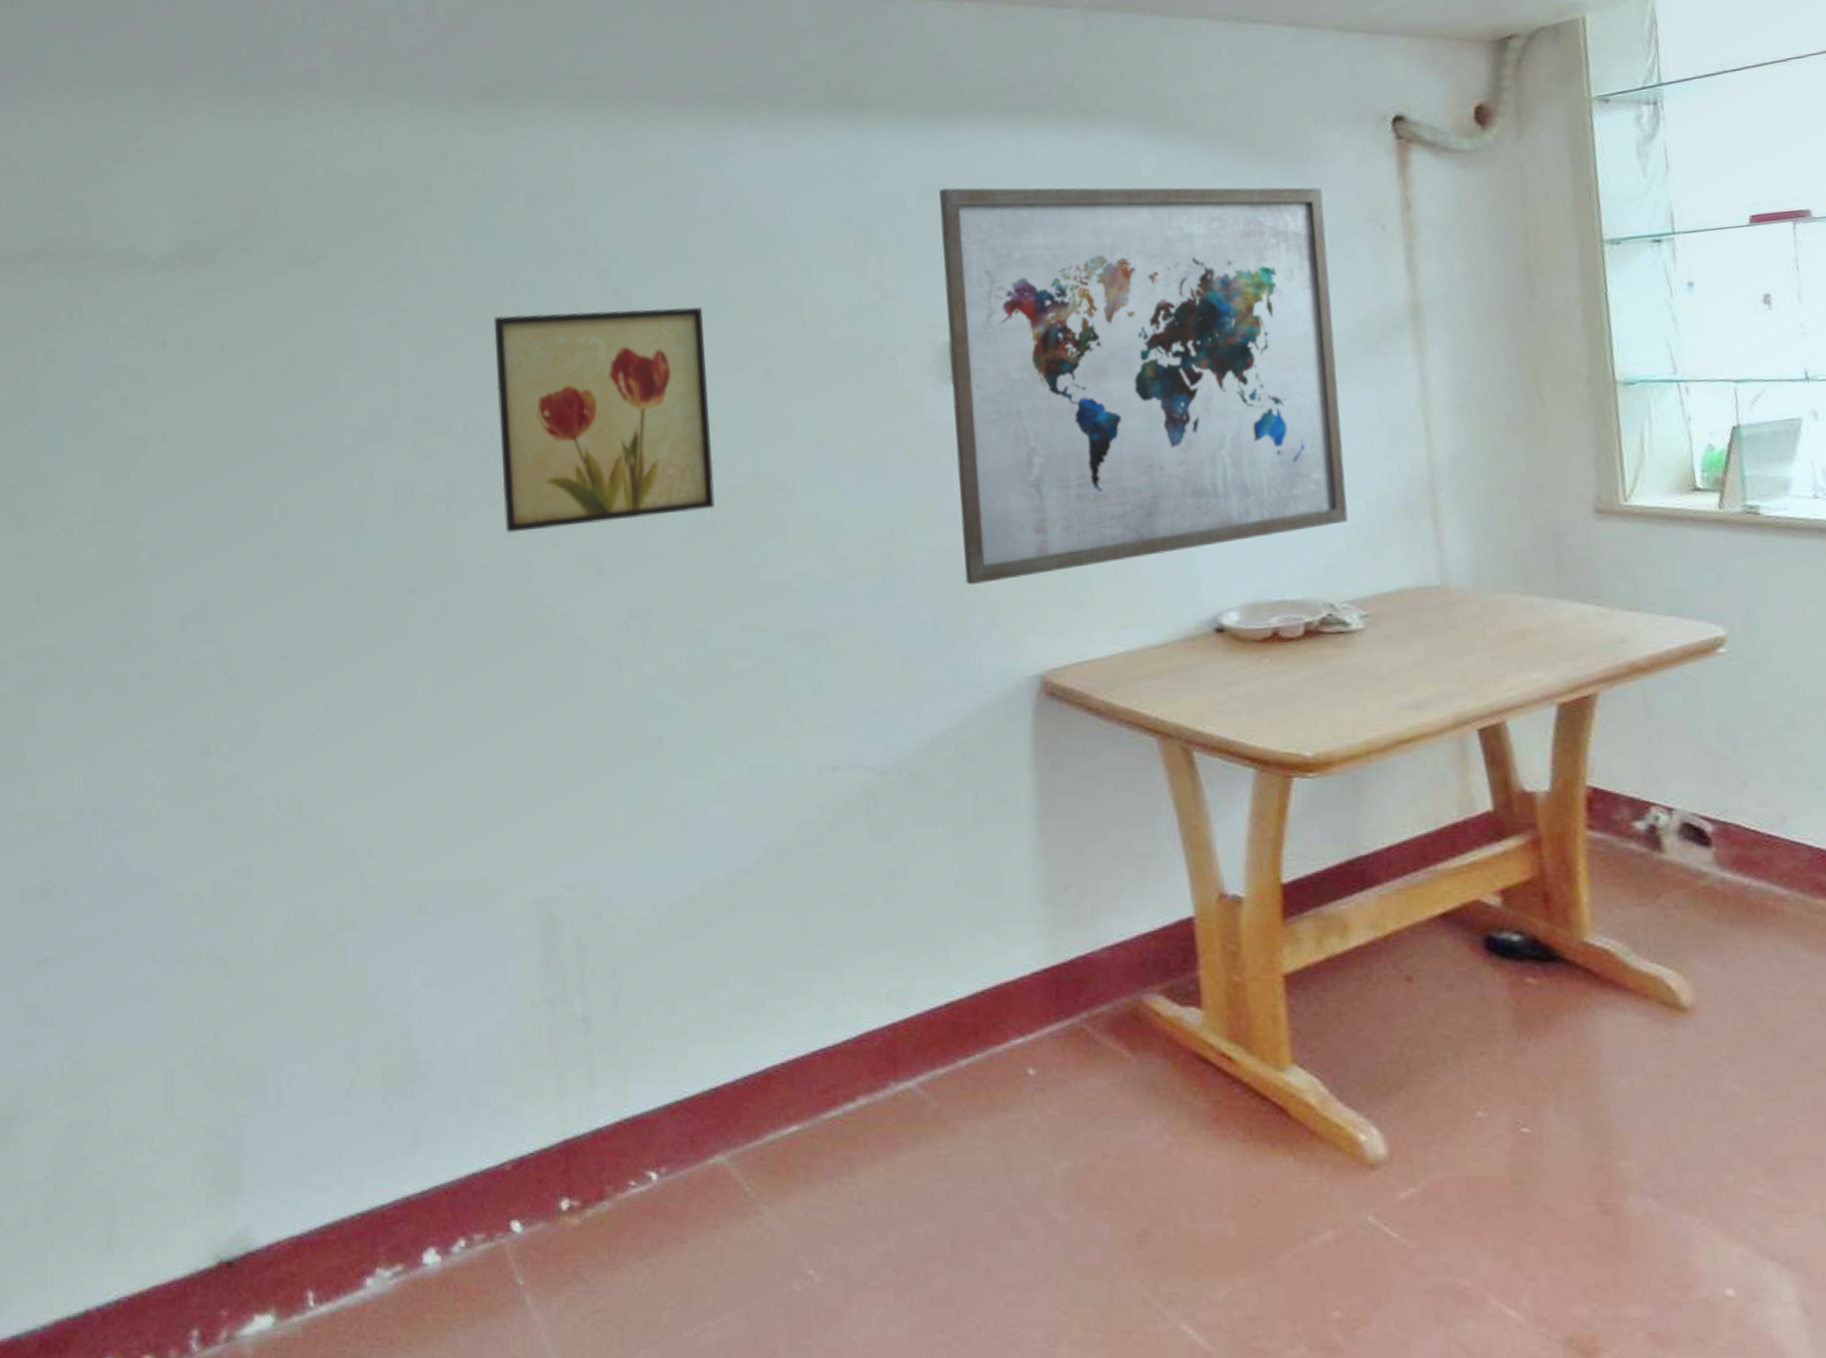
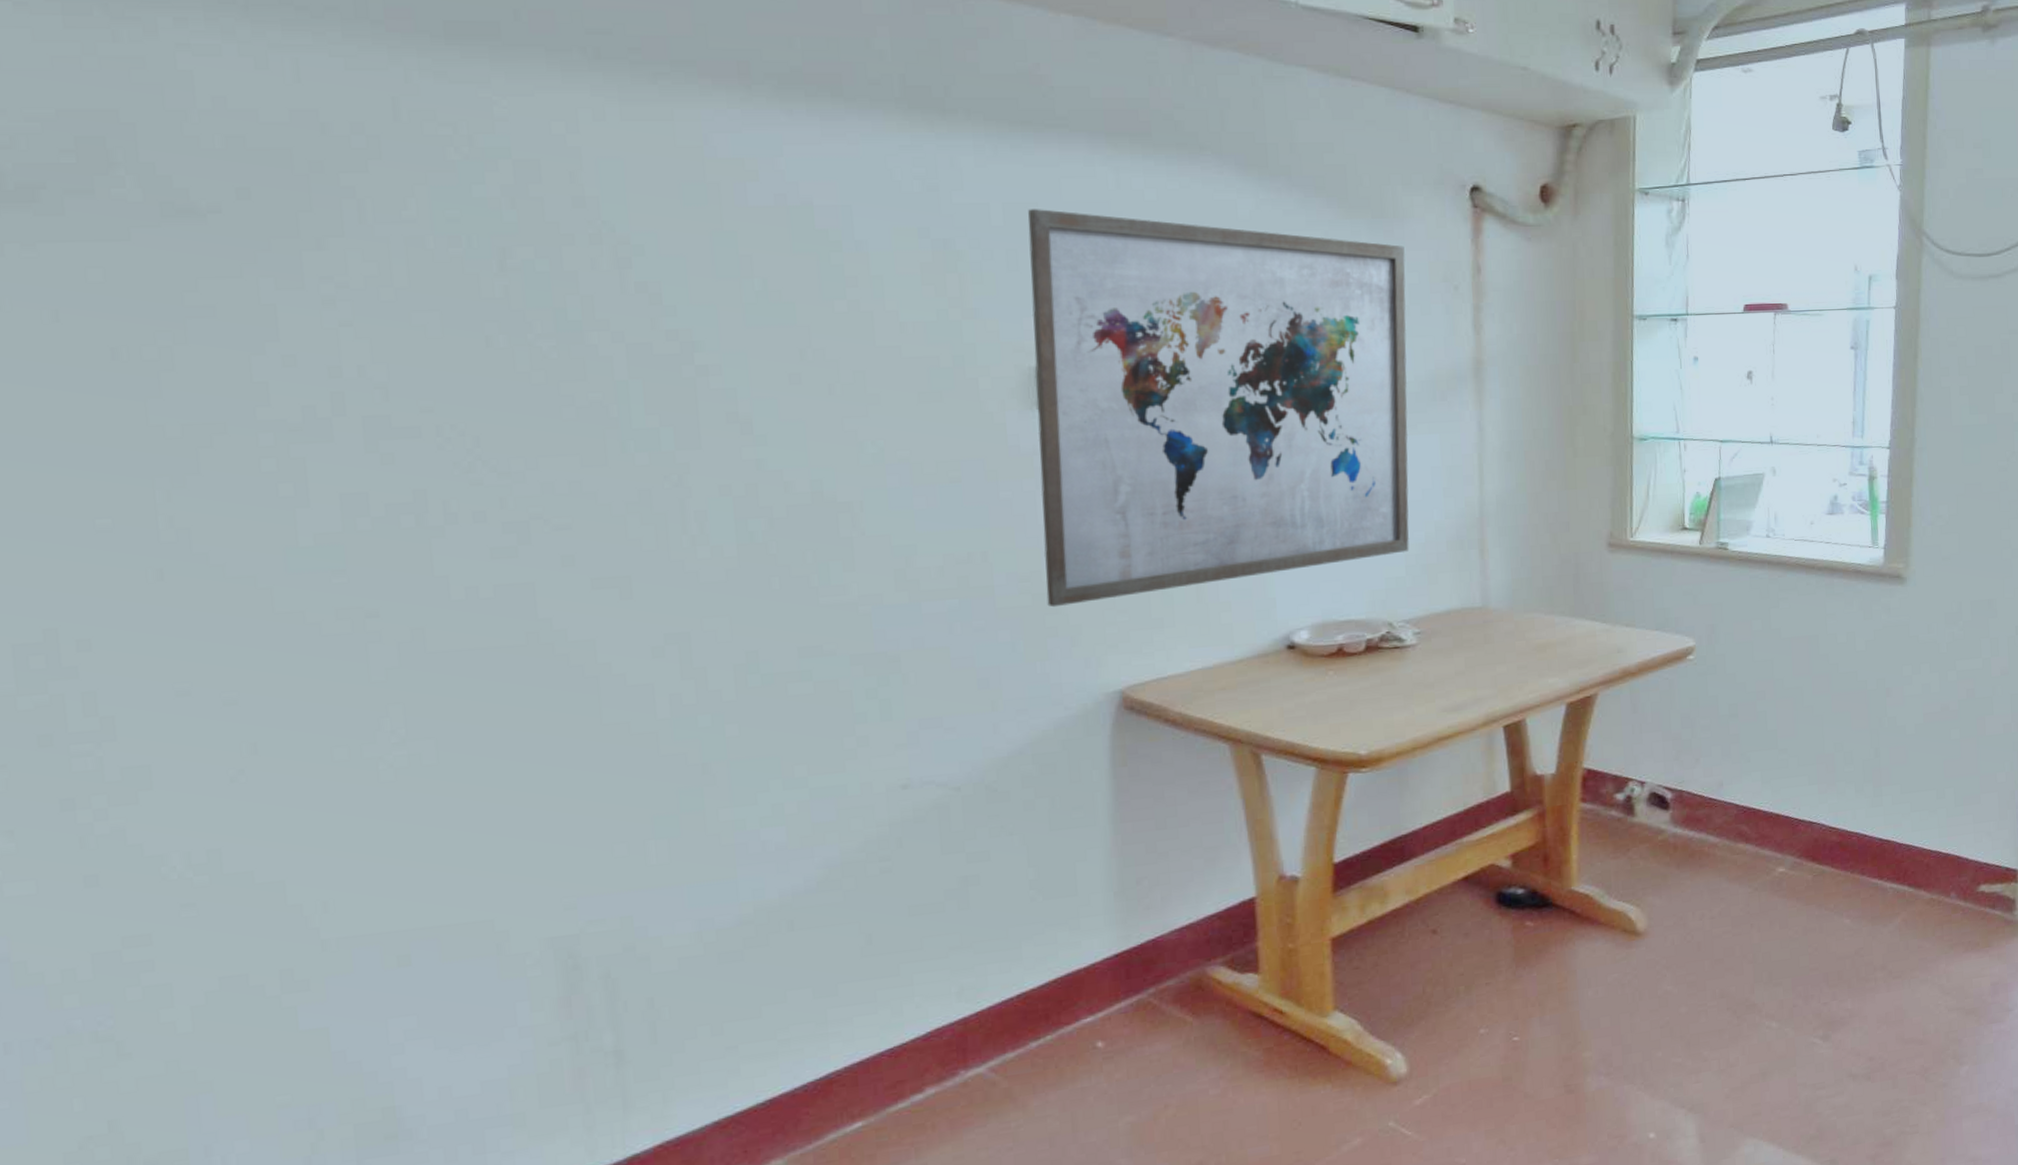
wall art: present [494,307,715,533] -> none [475,303,768,551]

